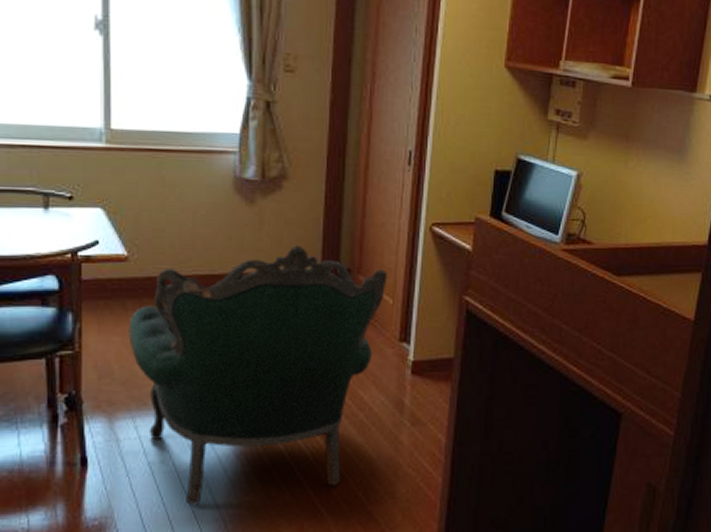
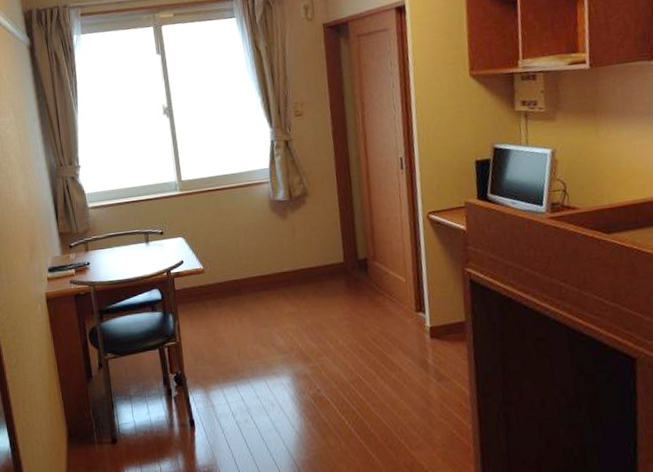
armchair: present [128,245,387,506] -> none [210,244,398,455]

